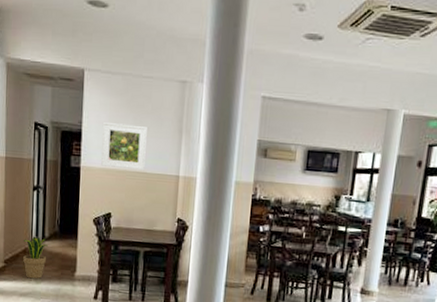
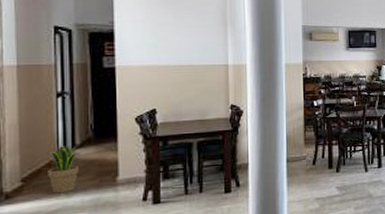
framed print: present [101,121,147,171] -> none [139,20,190,64]

